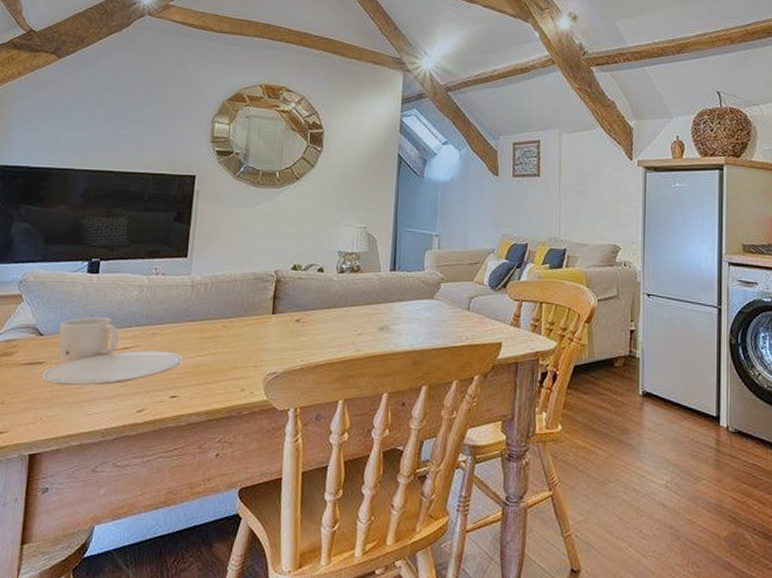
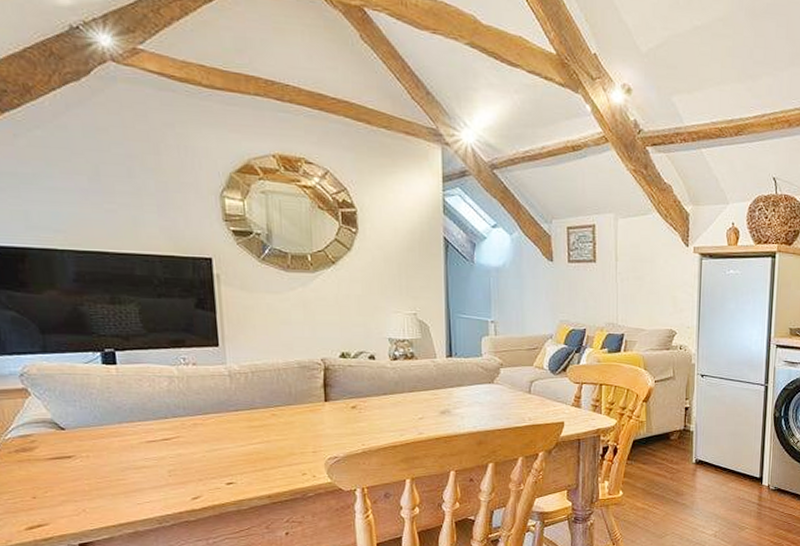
plate: present [41,350,183,386] -> none [73,441,234,478]
mug: present [57,316,119,365] -> none [81,409,156,458]

